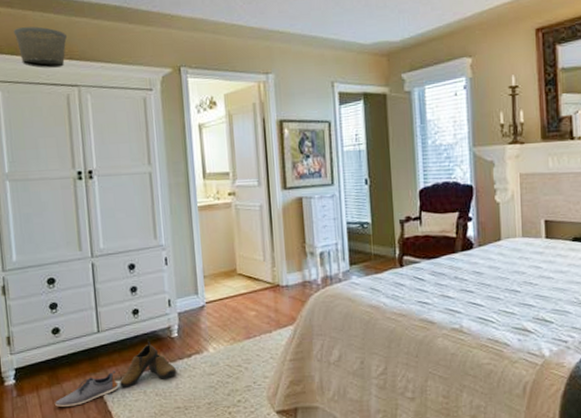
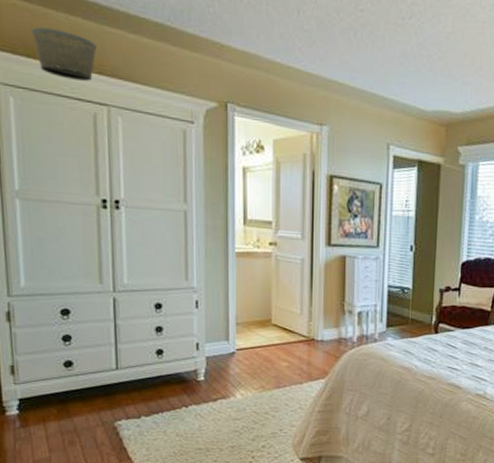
shoe: present [55,370,119,408] -> none [64,408,137,442]
shoe: present [120,340,177,388] -> none [138,381,201,426]

